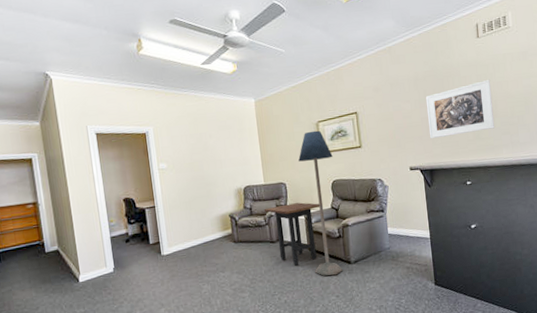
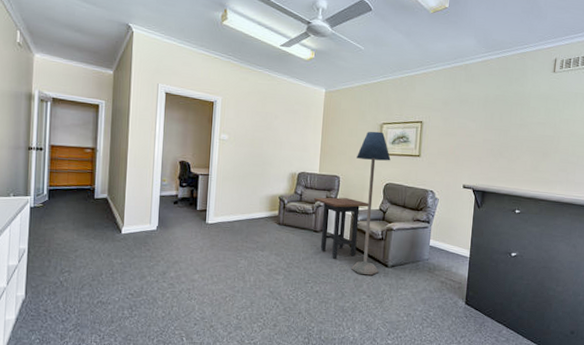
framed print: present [425,79,495,139] -> none [488,114,558,164]

